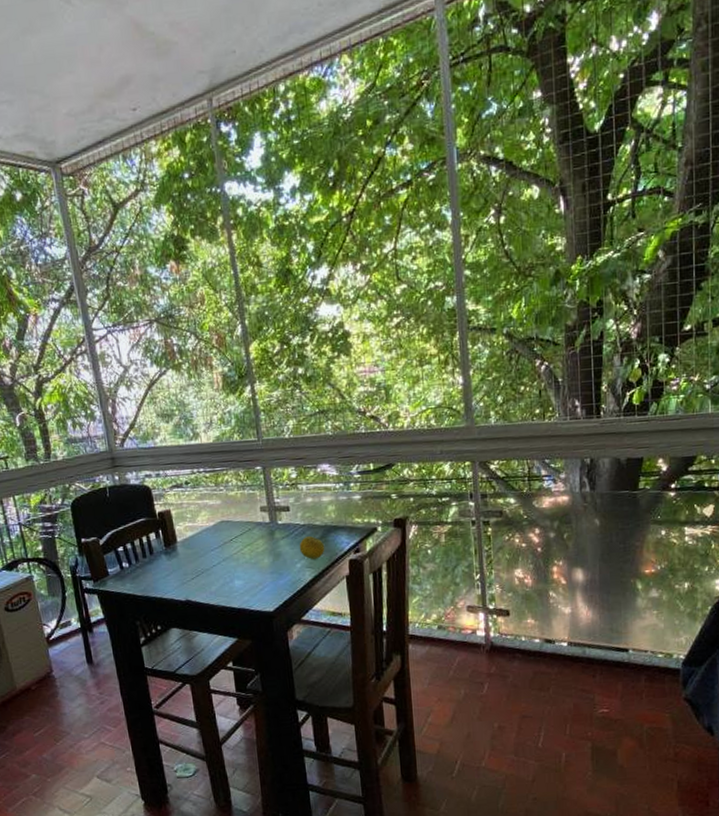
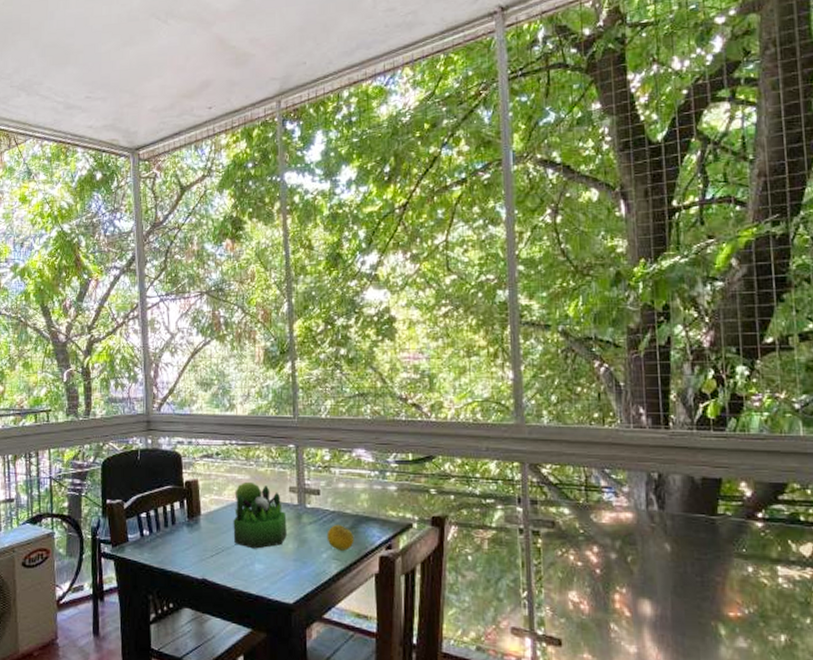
plant: none [208,507,262,568] -> present [233,483,287,549]

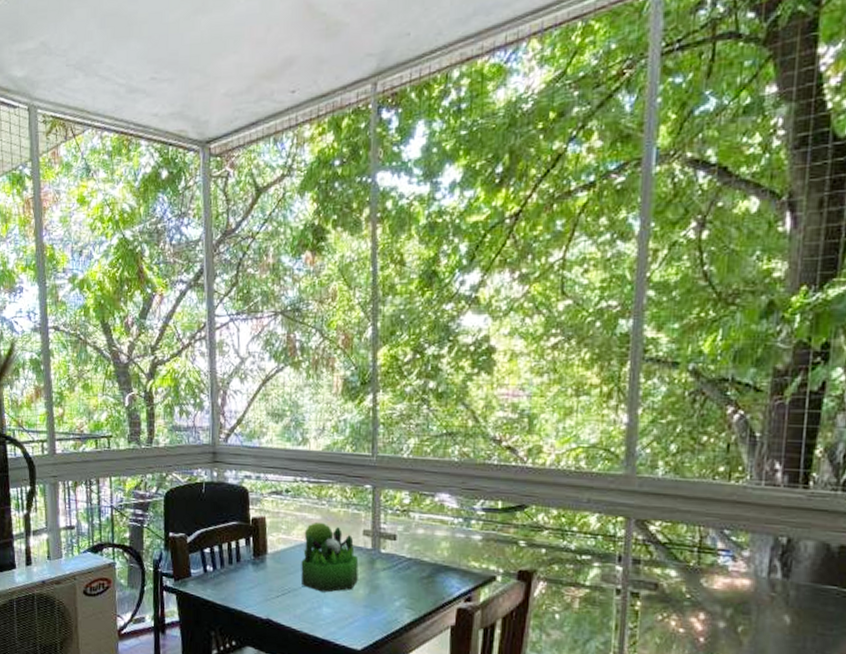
fruit: present [326,524,354,551] -> none [401,571,431,600]

